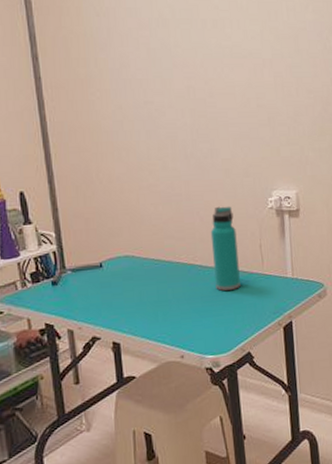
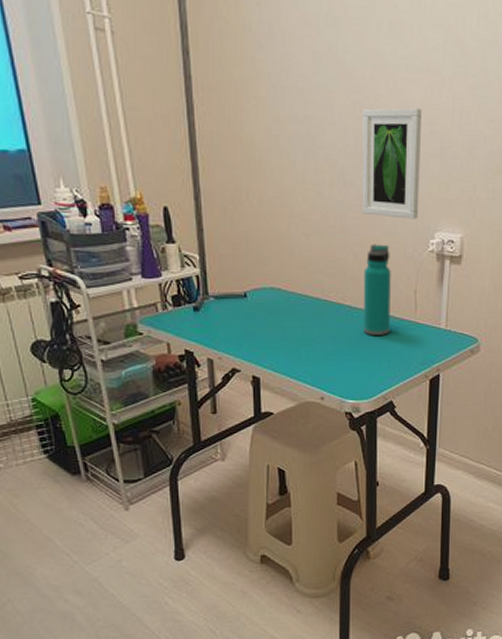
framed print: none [197,86,256,182] -> present [362,107,421,220]

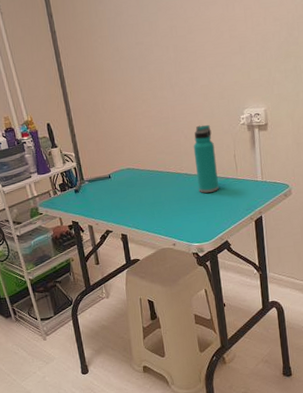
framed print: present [362,107,421,220] -> none [178,21,230,105]

